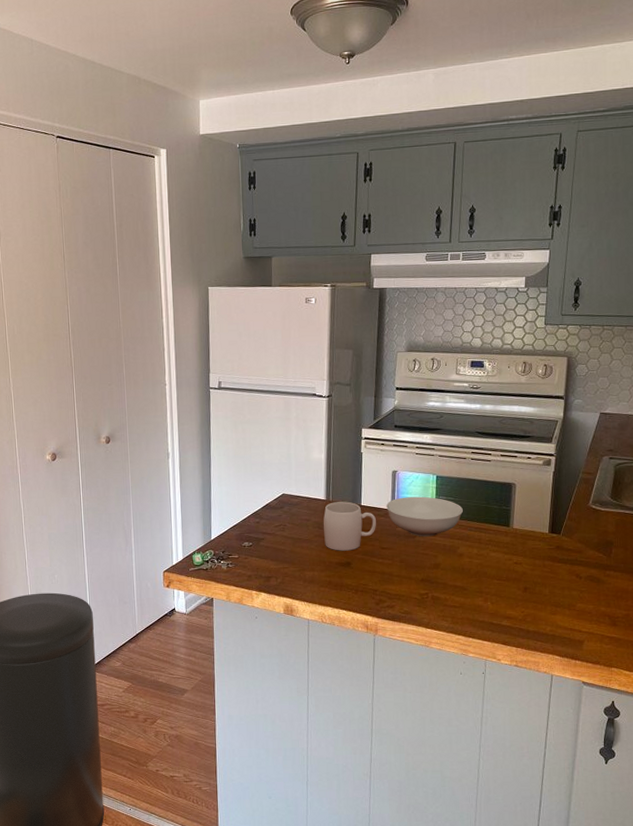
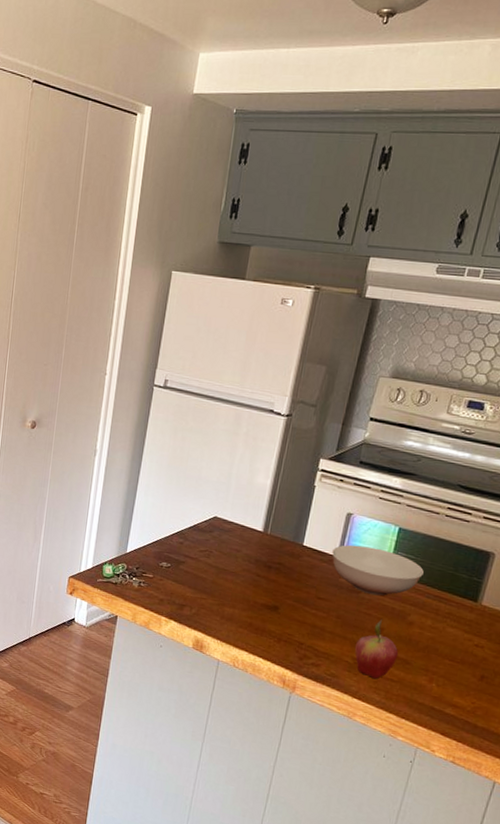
mug: present [323,501,377,551] -> none [252,536,318,594]
fruit: none [419,555,456,609] -> present [354,618,399,679]

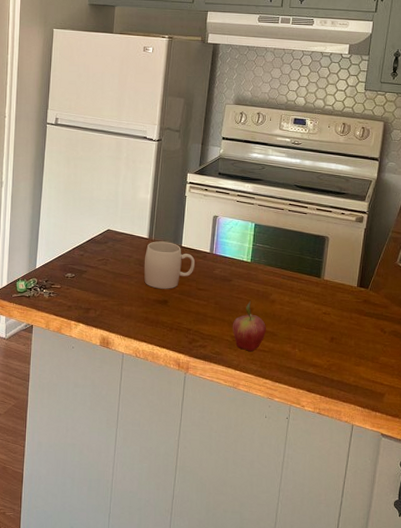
mug: none [252,536,318,594] -> present [143,241,196,289]
bowl: present [332,544,424,596] -> none [205,241,278,282]

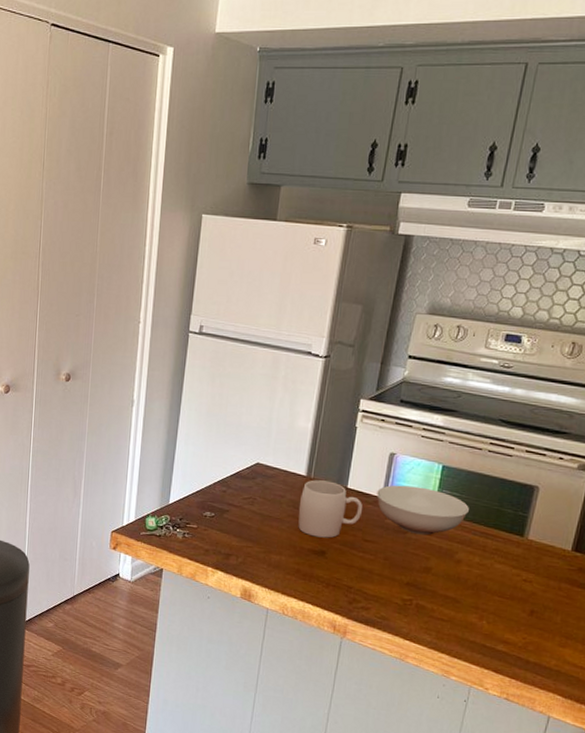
bowl: none [205,241,278,282] -> present [376,485,469,536]
fruit: present [232,300,267,352] -> none [403,558,448,620]

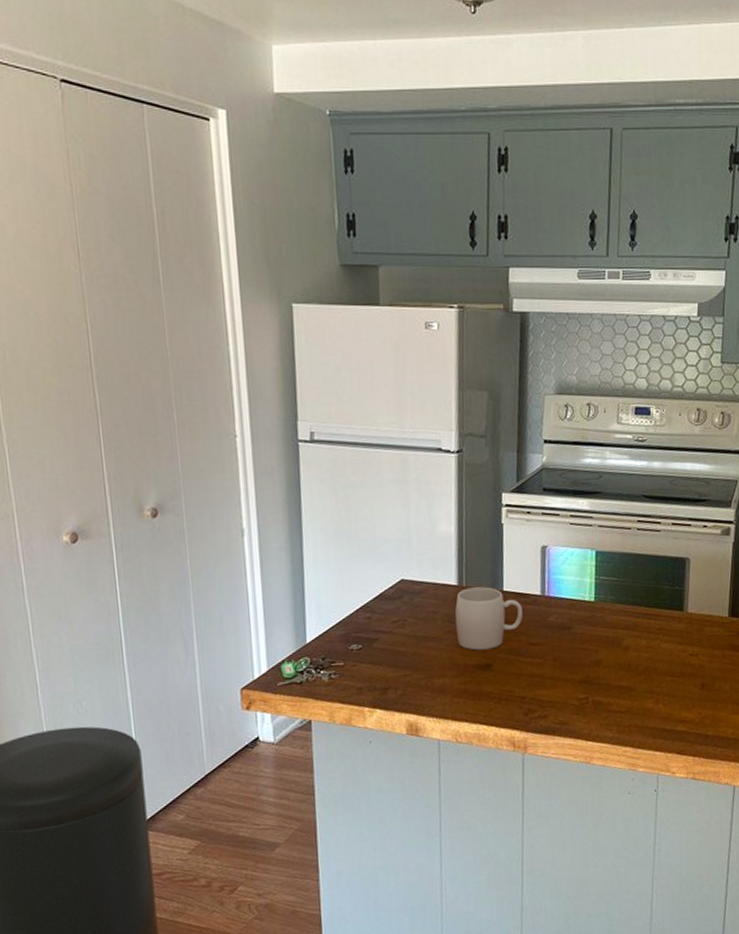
bowl: present [376,485,469,536] -> none [535,577,628,628]

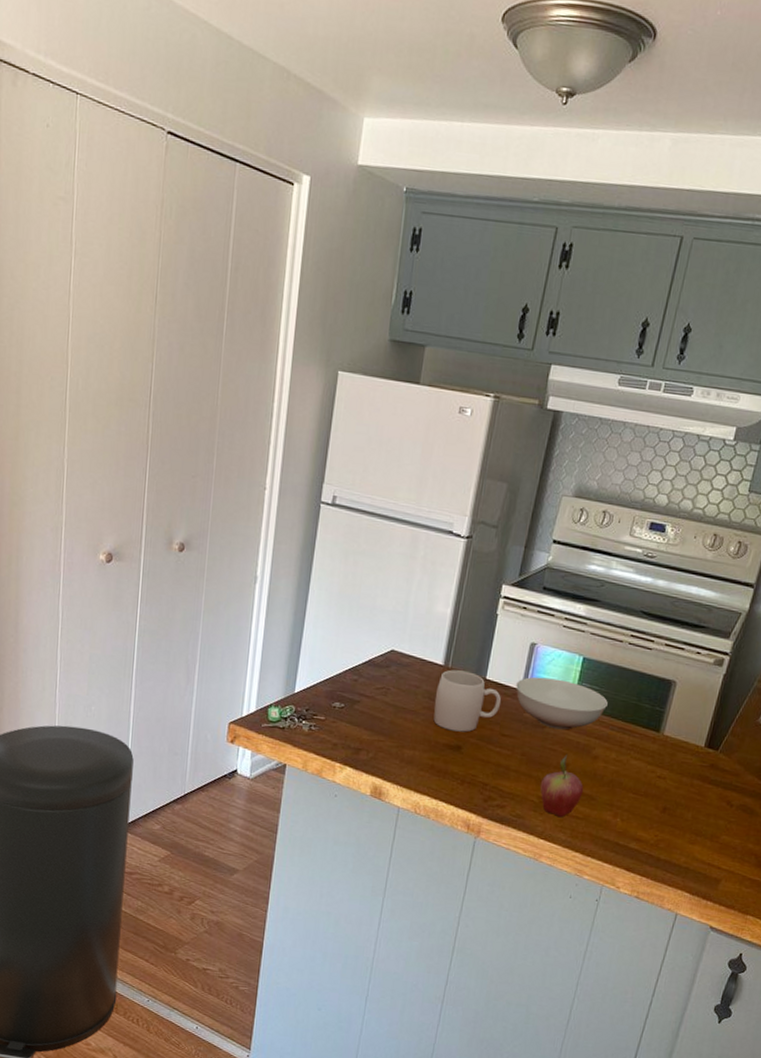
bowl: none [535,577,628,628] -> present [516,676,608,730]
fruit: none [577,650,622,716] -> present [539,753,584,818]

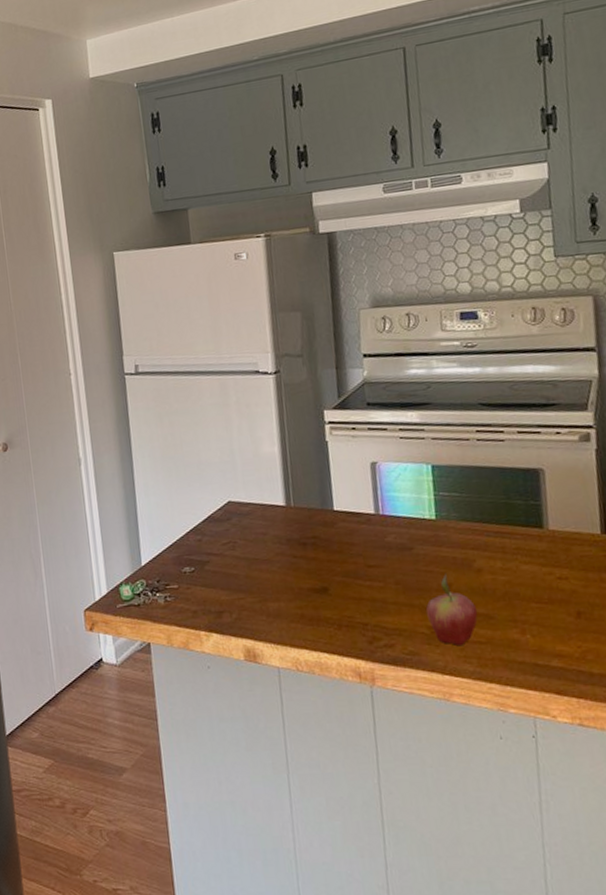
mug: present [433,669,502,732] -> none [284,506,358,573]
bowl: present [516,676,608,730] -> none [367,493,475,548]

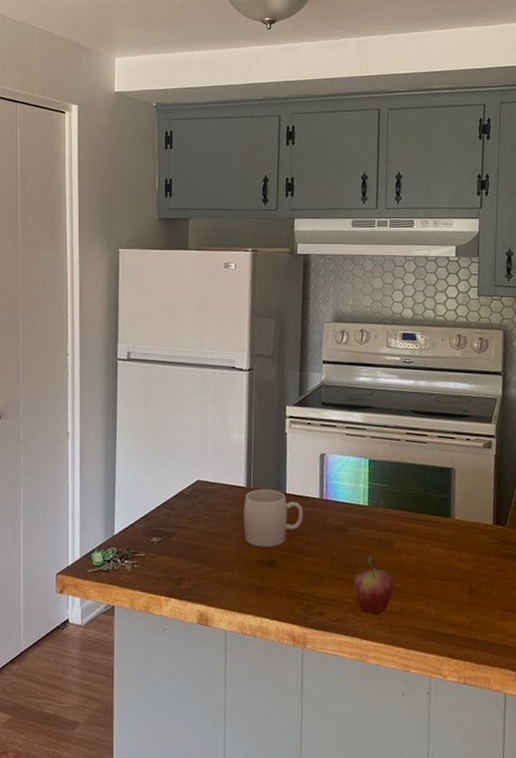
mug: none [284,506,358,573] -> present [243,489,304,547]

